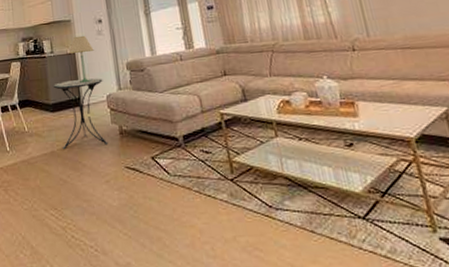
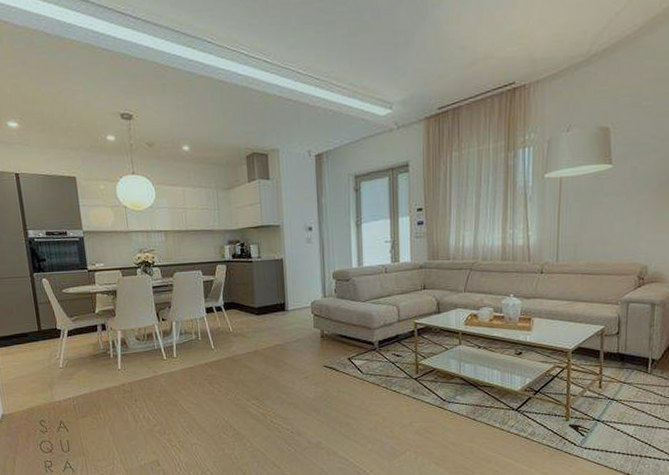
side table: present [54,78,108,149] -> none [260,285,310,349]
table lamp: present [69,35,94,82] -> none [276,242,302,288]

